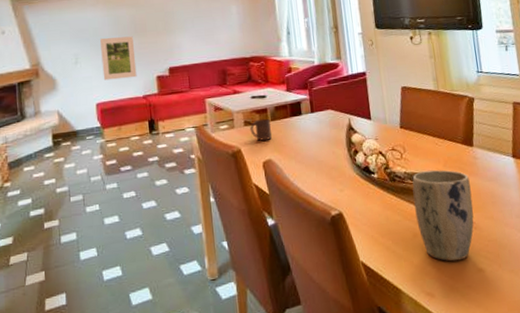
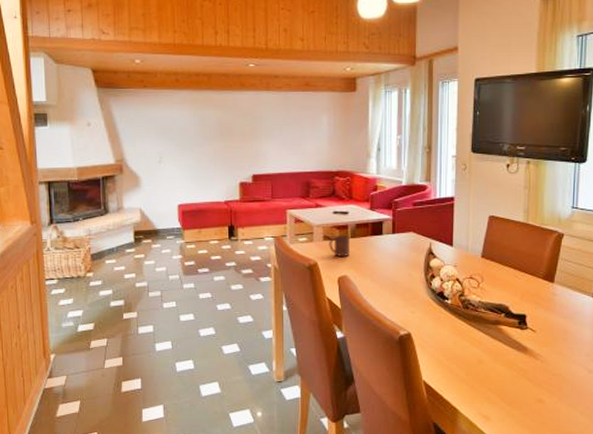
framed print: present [100,36,137,81] -> none [185,138,220,182]
plant pot: present [412,170,474,262] -> none [484,302,544,390]

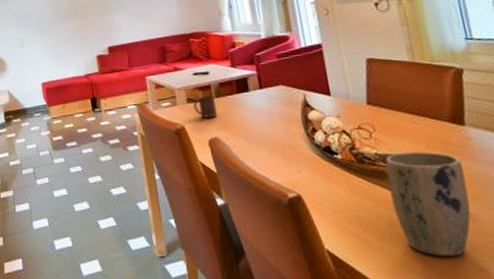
plant pot: none [484,302,544,390] -> present [385,151,471,257]

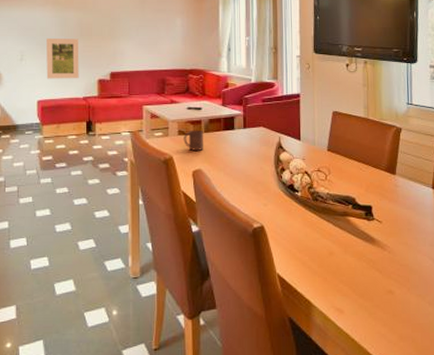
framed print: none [43,18,78,61] -> present [46,37,79,79]
plant pot: present [385,151,471,257] -> none [333,194,390,281]

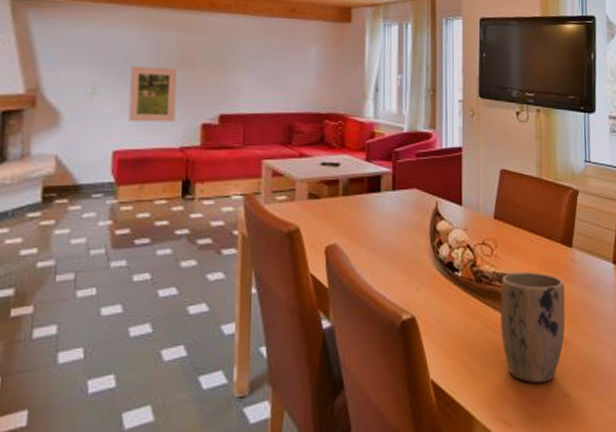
cup: present [183,130,203,151] -> none [315,192,341,220]
plant pot: none [333,194,390,281] -> present [500,272,566,384]

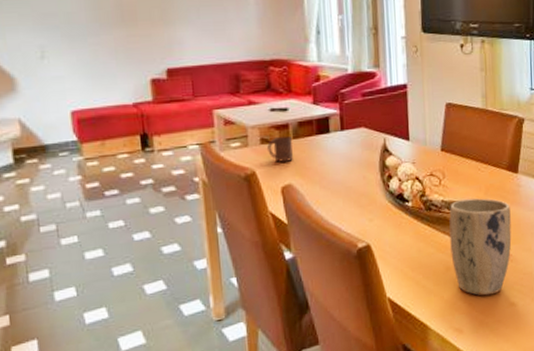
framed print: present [128,65,178,123] -> none [74,25,125,82]
cup: none [315,192,341,220] -> present [267,135,293,162]

